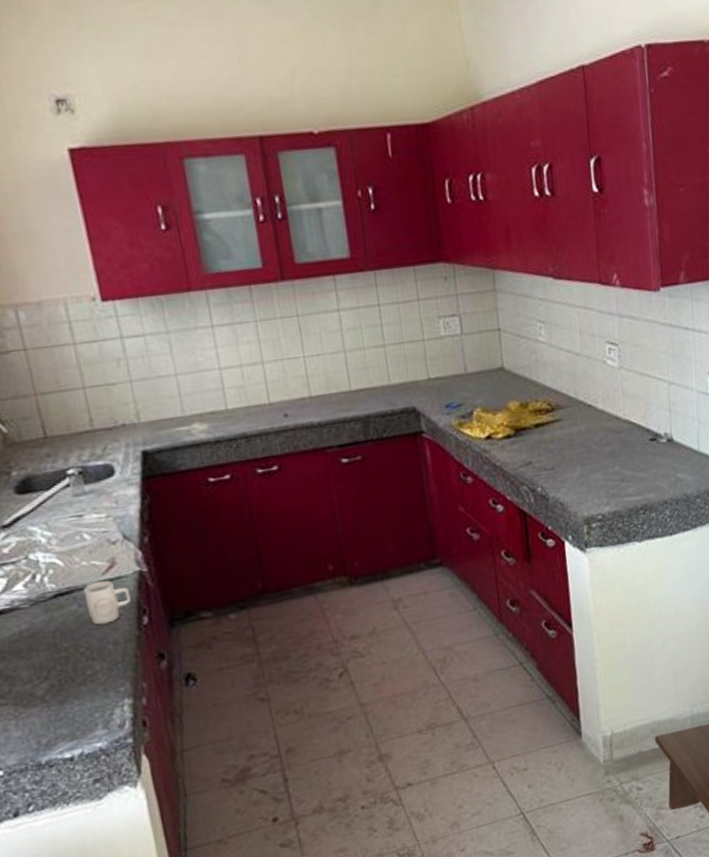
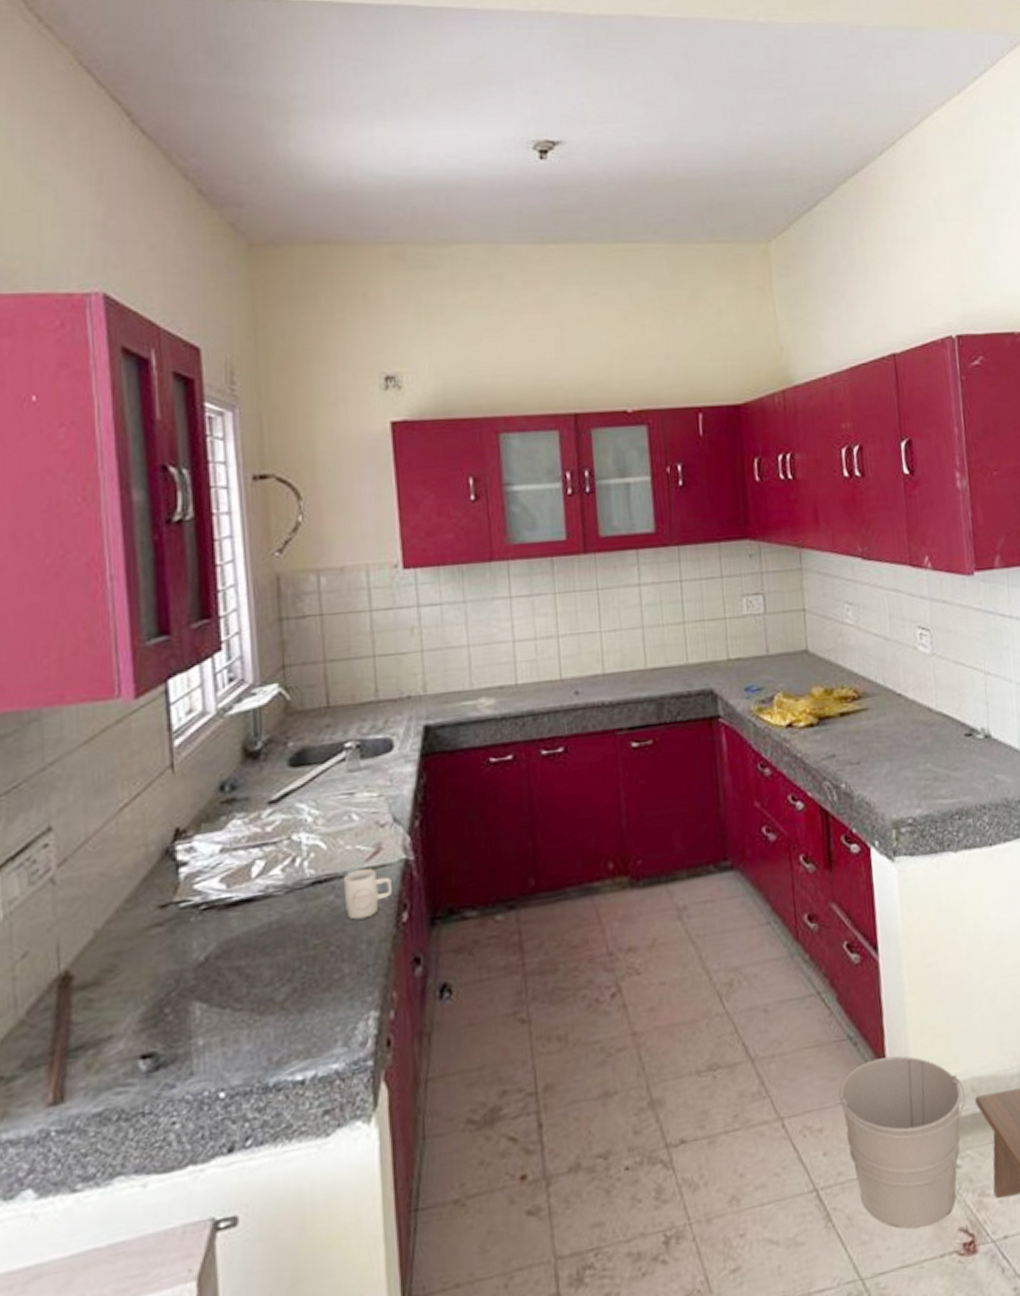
bucket: none [540,708,647,837] -> present [838,1055,966,1229]

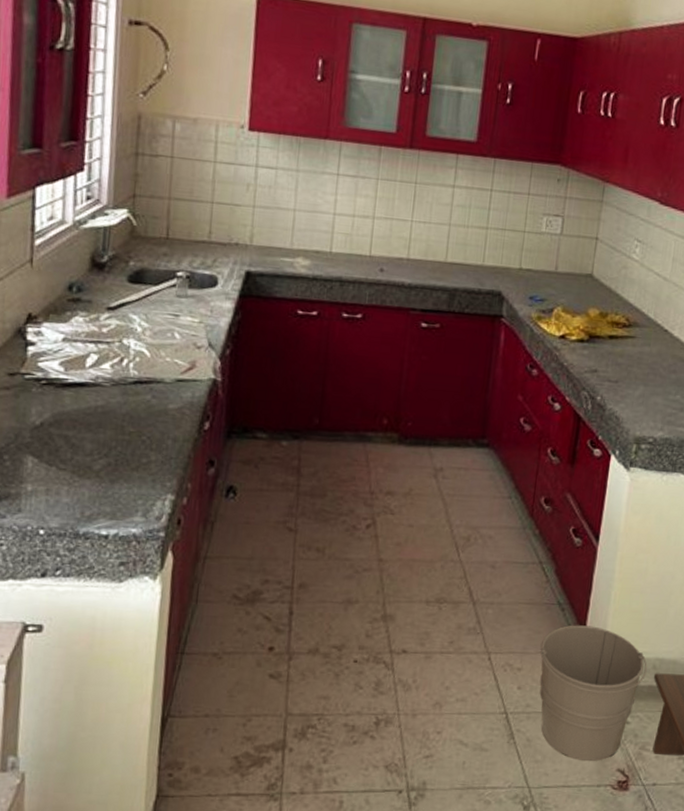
mug: present [343,868,393,920] -> none [158,379,200,420]

